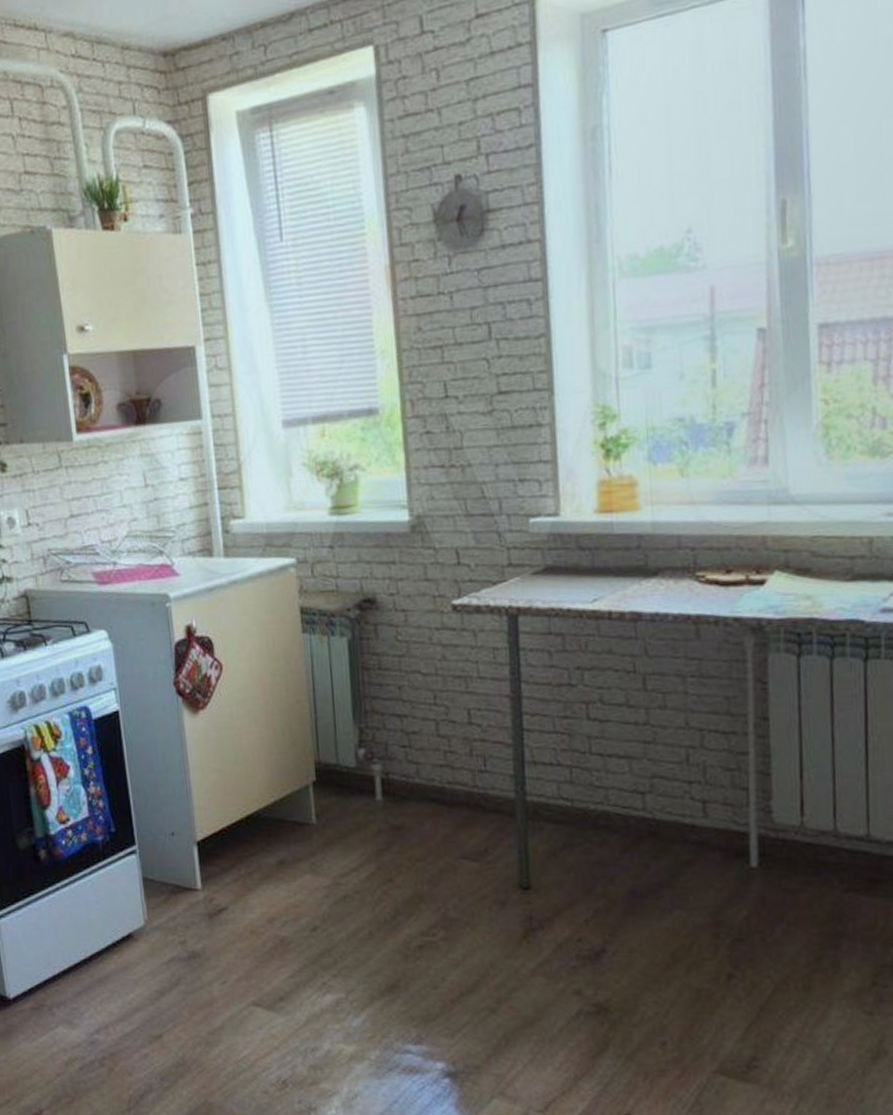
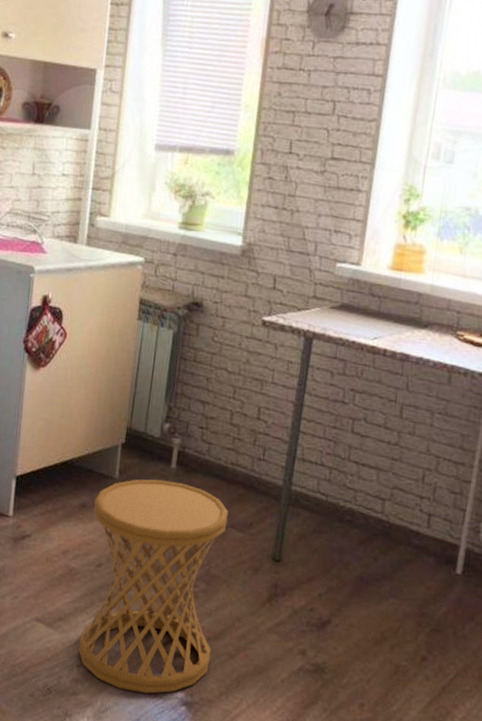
side table: none [293,816,468,1070] -> present [78,479,229,694]

